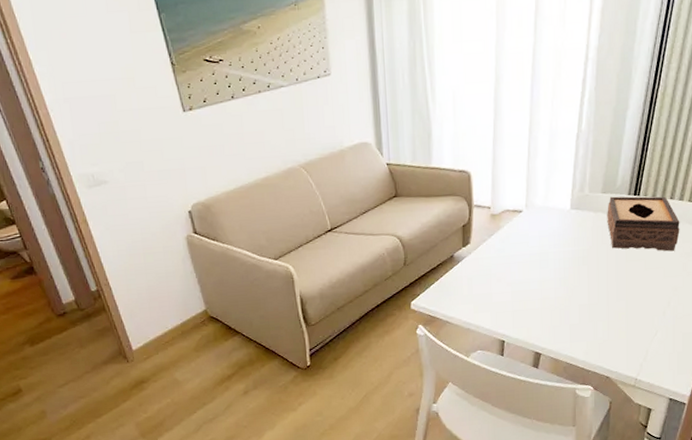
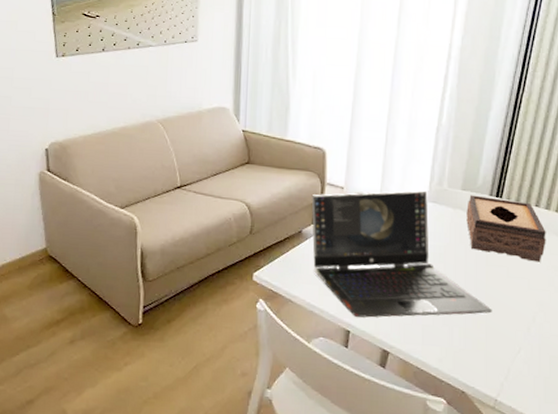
laptop computer: none [460,199,632,328] -> present [311,190,492,318]

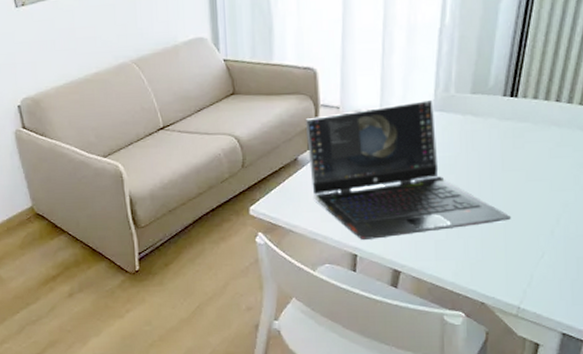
tissue box: present [466,195,546,262] -> none [477,97,570,161]

